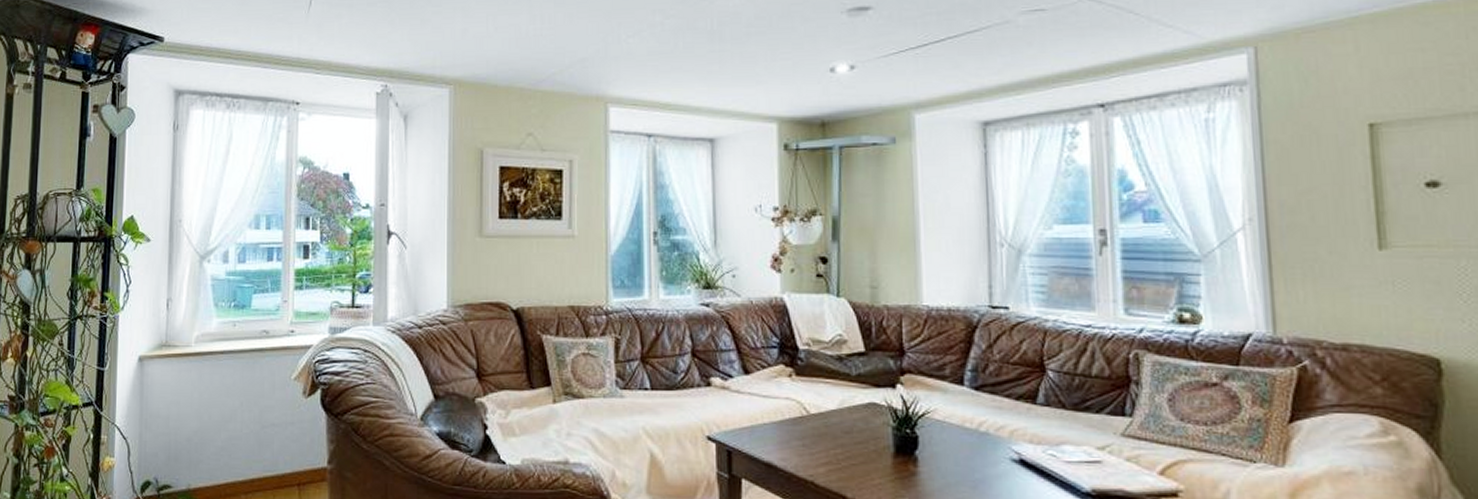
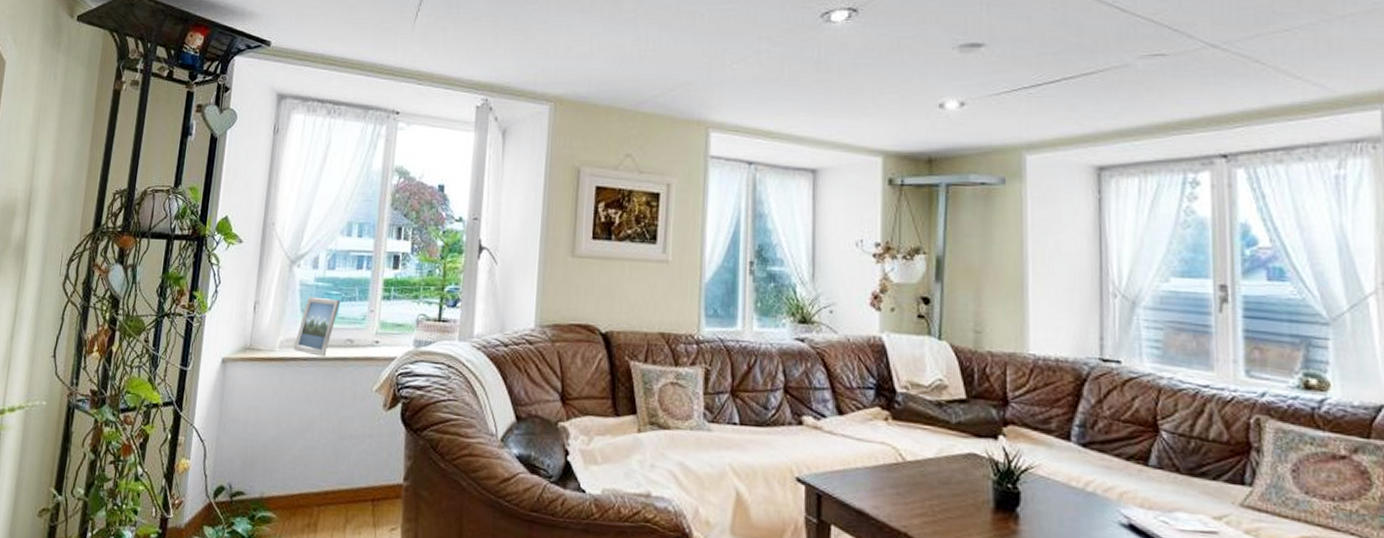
picture frame: none [209,290,253,349] -> present [293,296,341,357]

